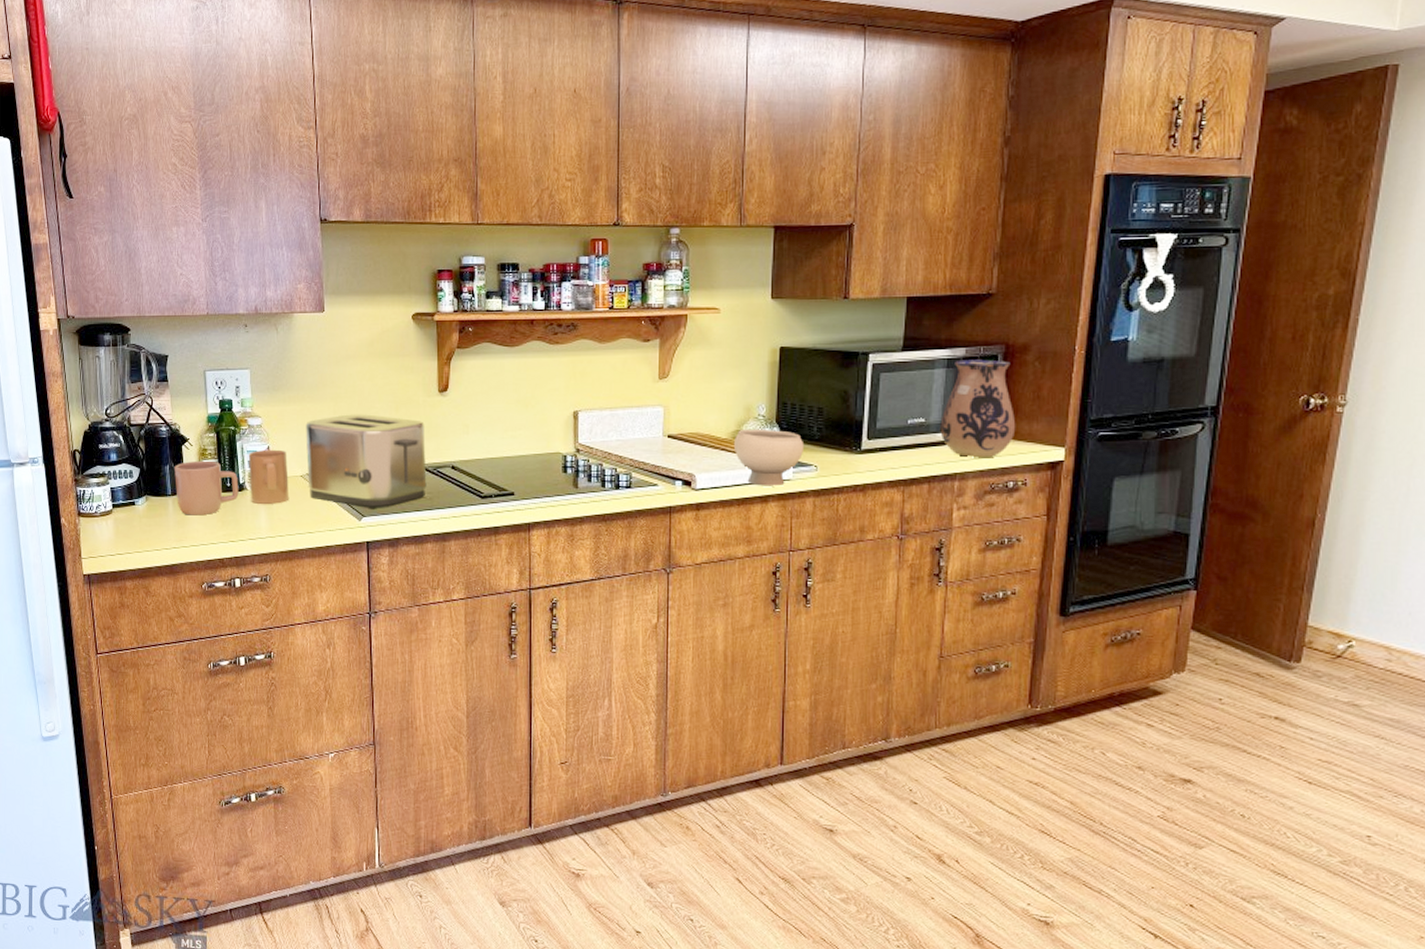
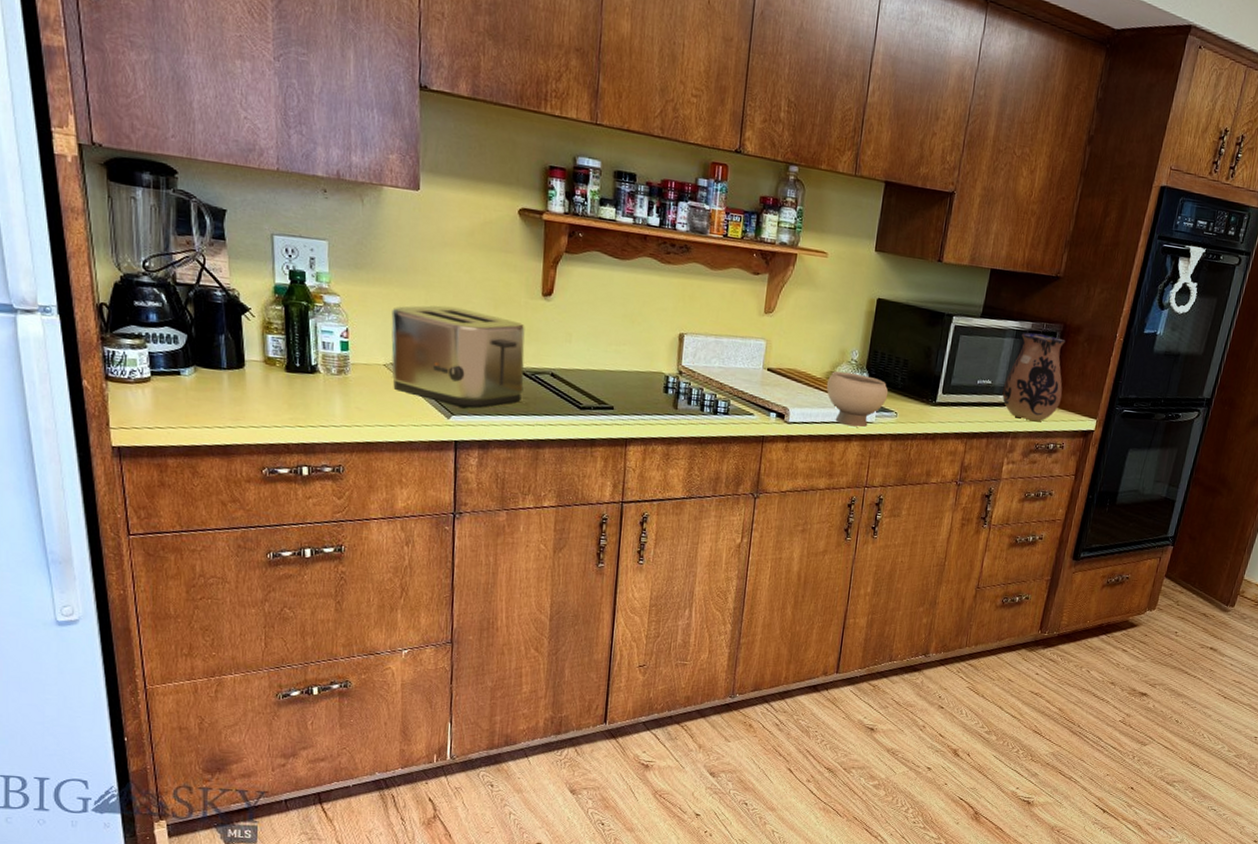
mug: present [173,460,239,516] -> none [230,334,310,395]
cup: present [248,449,290,504] -> none [322,331,370,392]

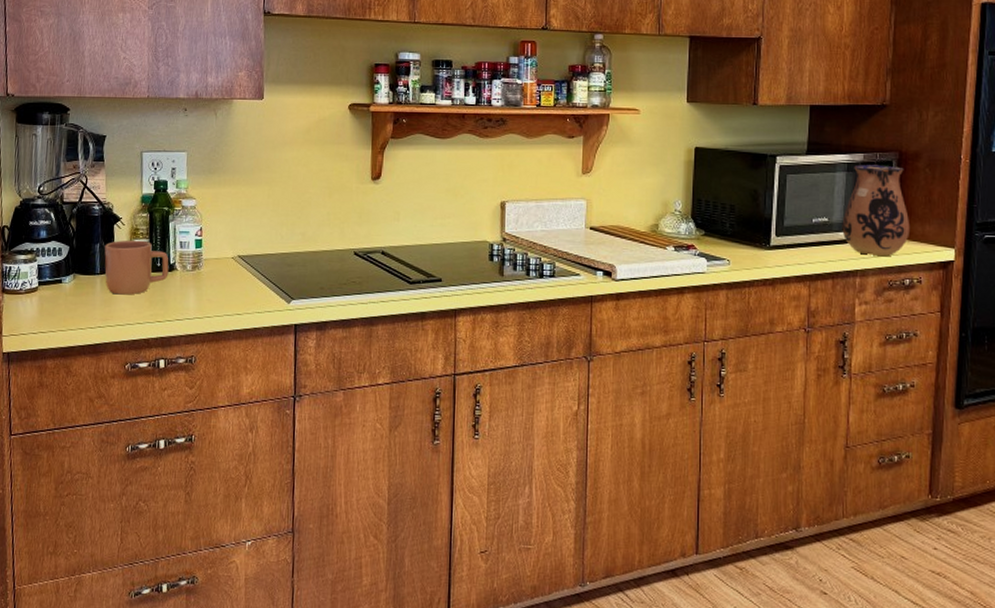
mug: none [230,334,310,395] -> present [104,240,169,295]
toaster: present [391,305,525,409] -> none [238,198,357,293]
bowl: present [826,371,889,428] -> none [651,223,718,279]

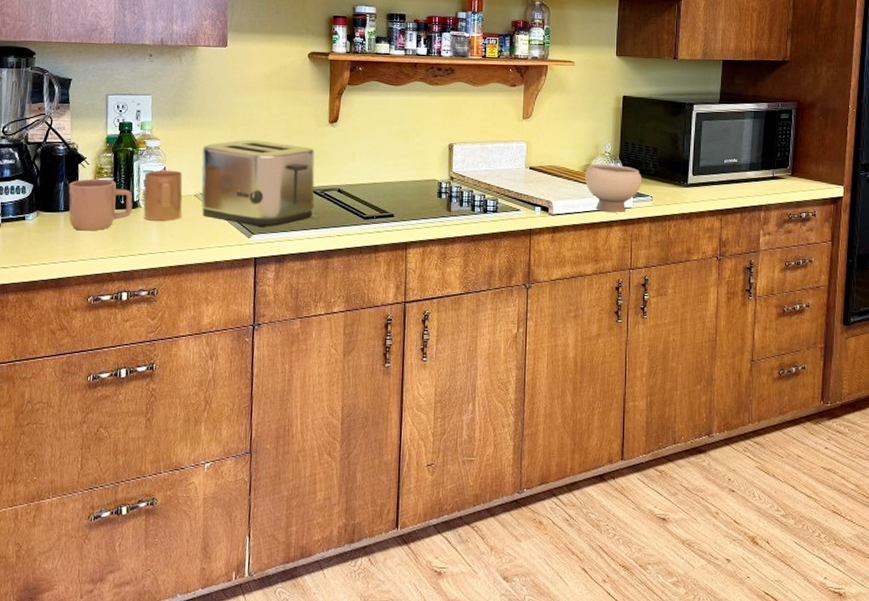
cup: none [180,230,220,285] -> present [143,170,183,221]
toaster: none [238,198,357,293] -> present [201,140,315,228]
bowl: none [651,223,718,279] -> present [584,163,642,213]
ceramic pitcher: present [842,164,911,257] -> none [749,112,807,193]

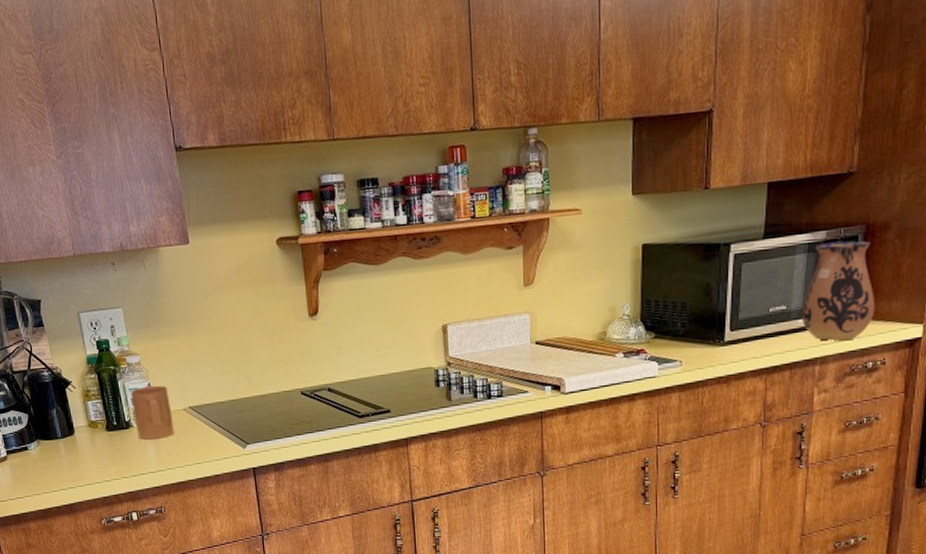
mug: present [68,178,133,231] -> none [60,401,126,456]
toaster: present [201,140,315,228] -> none [182,343,305,437]
bowl: present [584,163,642,213] -> none [599,328,669,386]
ceramic pitcher: none [749,112,807,193] -> present [801,241,876,341]

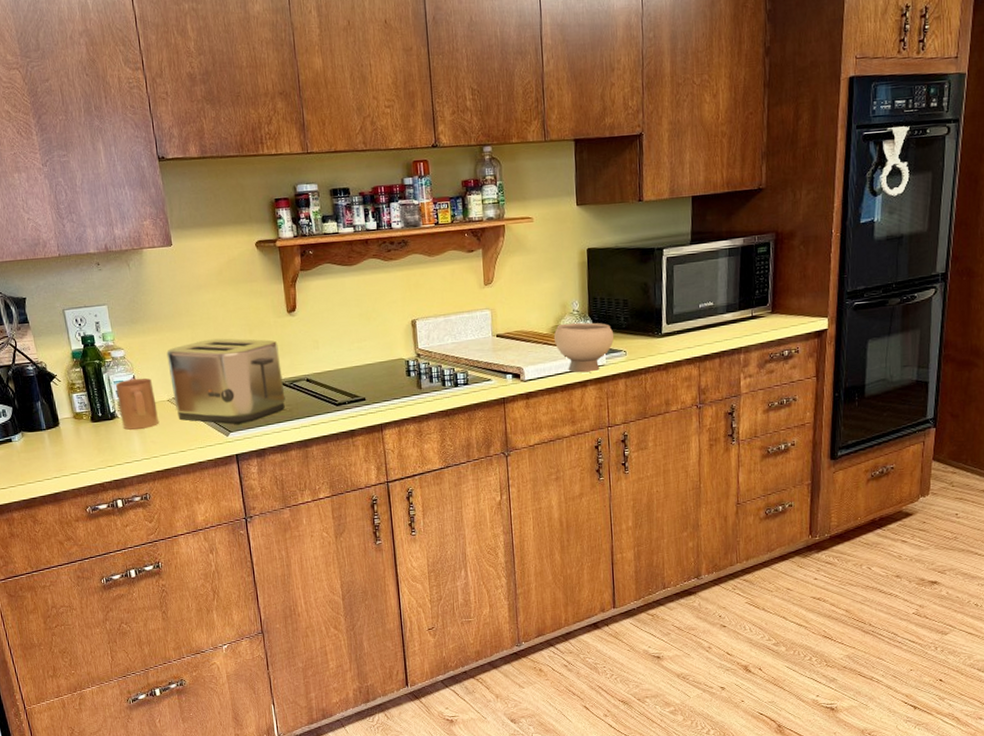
toaster: none [182,343,305,437] -> present [166,338,286,425]
bowl: none [599,328,669,386] -> present [553,322,614,373]
ceramic pitcher: present [801,241,876,341] -> none [726,246,788,333]

